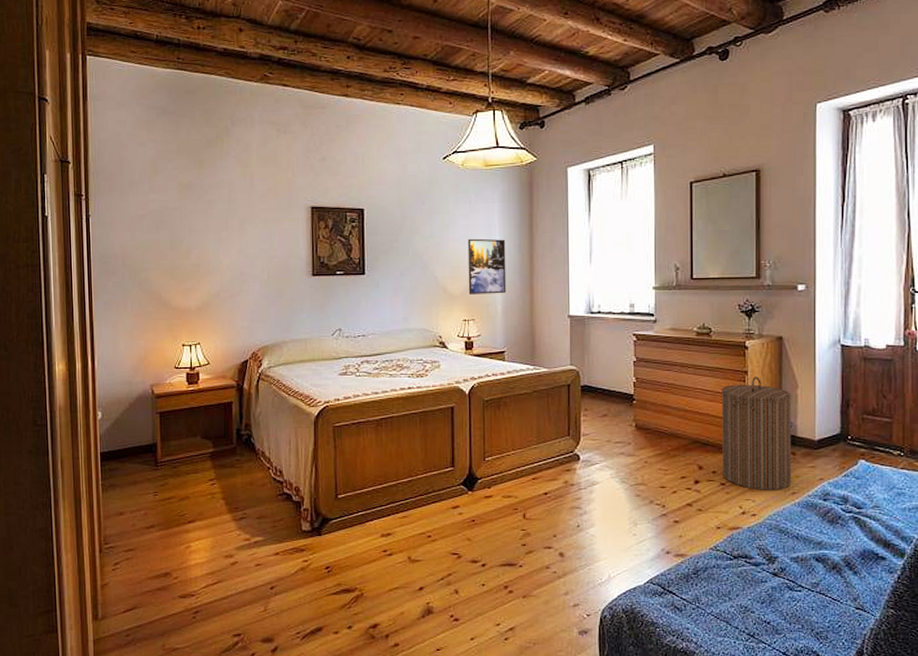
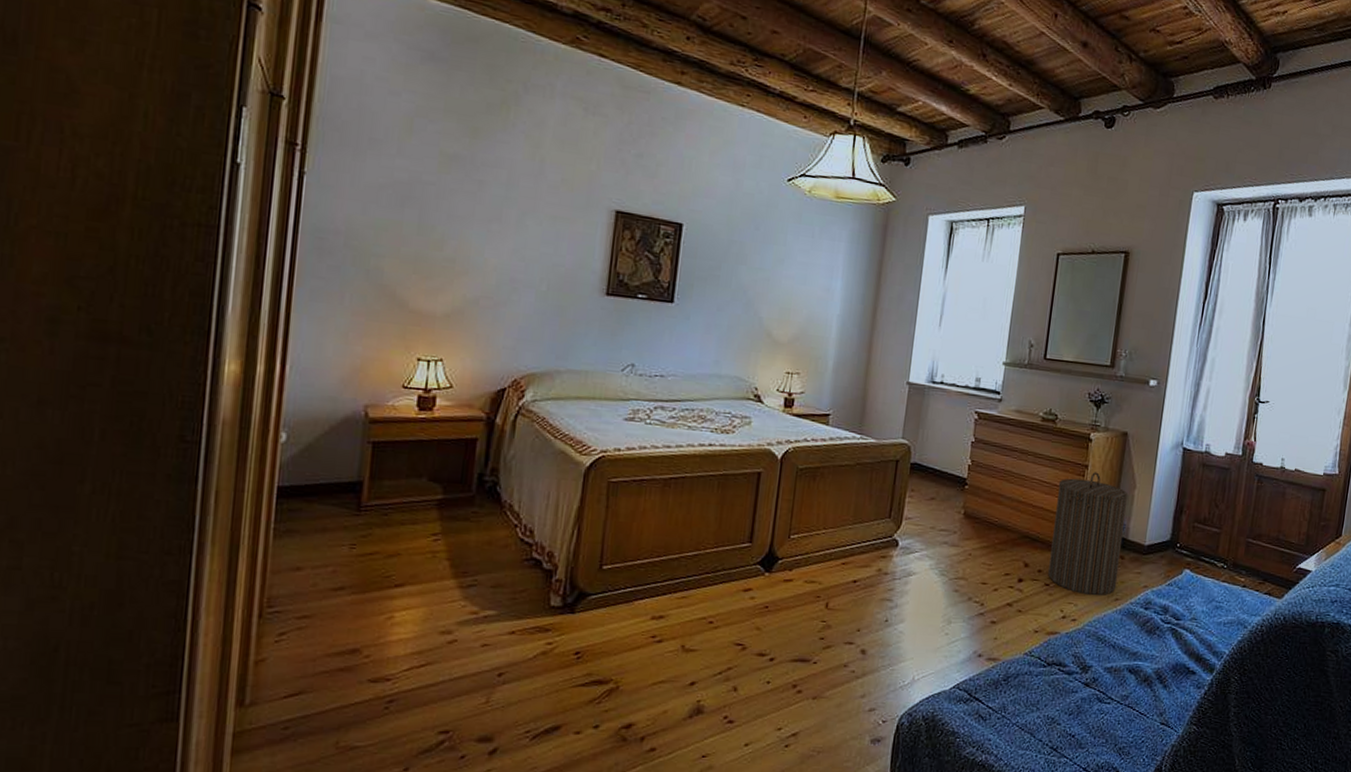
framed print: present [467,238,507,295] -> none [796,278,848,348]

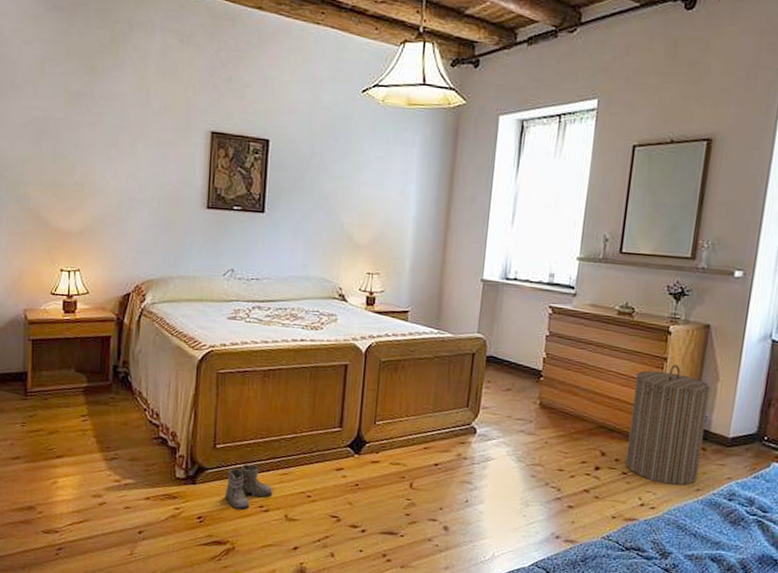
boots: none [603,587,668,641] -> present [220,464,273,510]

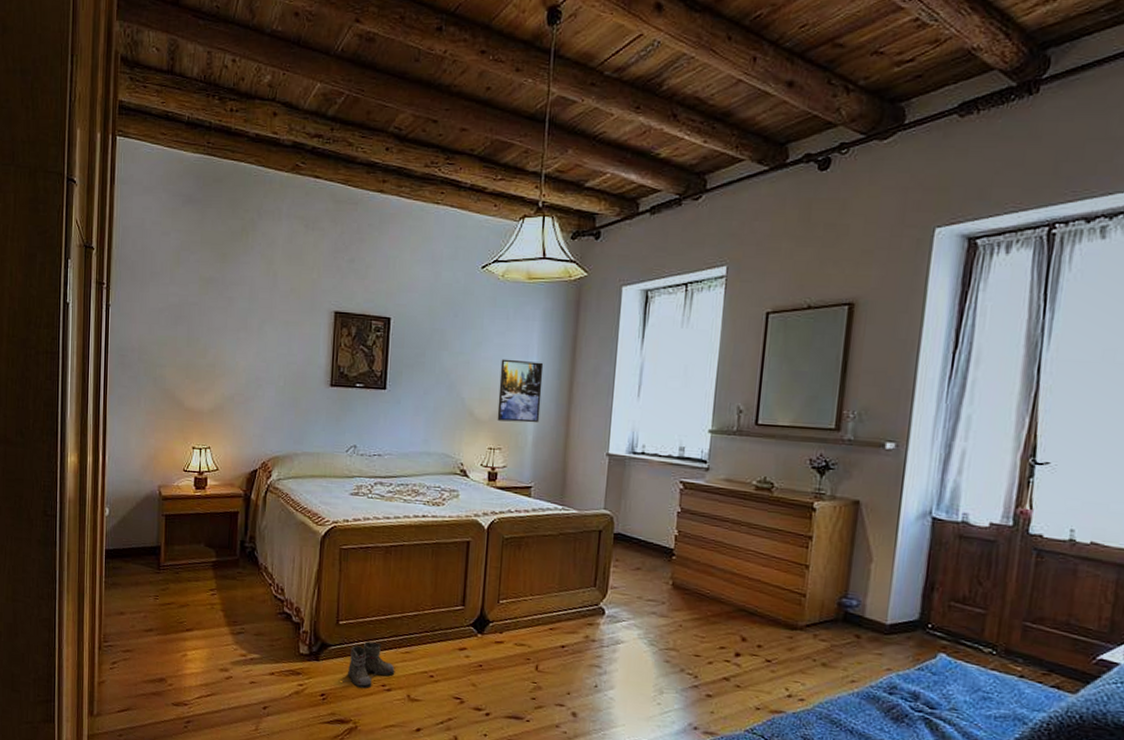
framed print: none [375,184,422,249] -> present [497,359,544,423]
laundry hamper: present [626,364,711,486] -> none [769,543,864,676]

